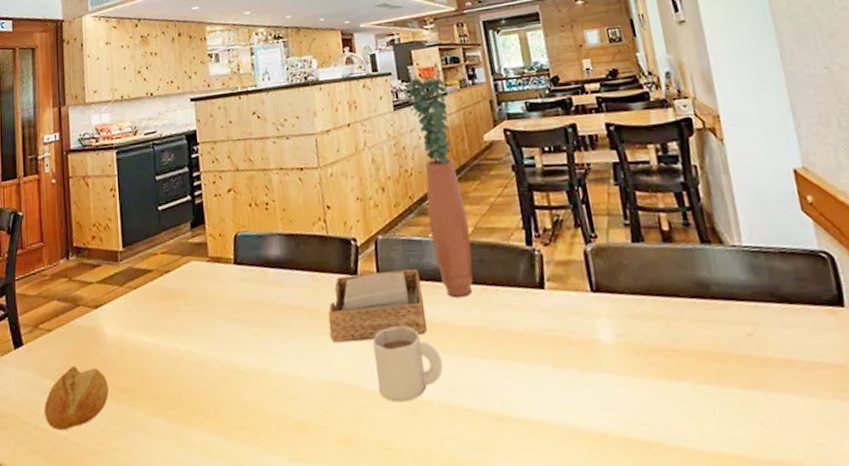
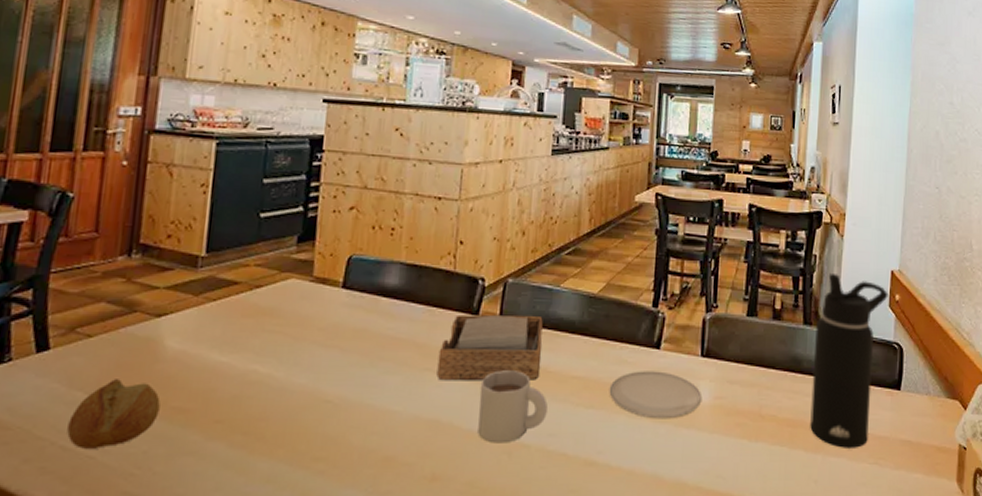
vase: present [406,70,473,299] -> none [562,117,610,349]
plate: none [500,312,604,365] -> present [609,371,703,419]
water bottle: none [716,181,818,383] -> present [810,272,888,450]

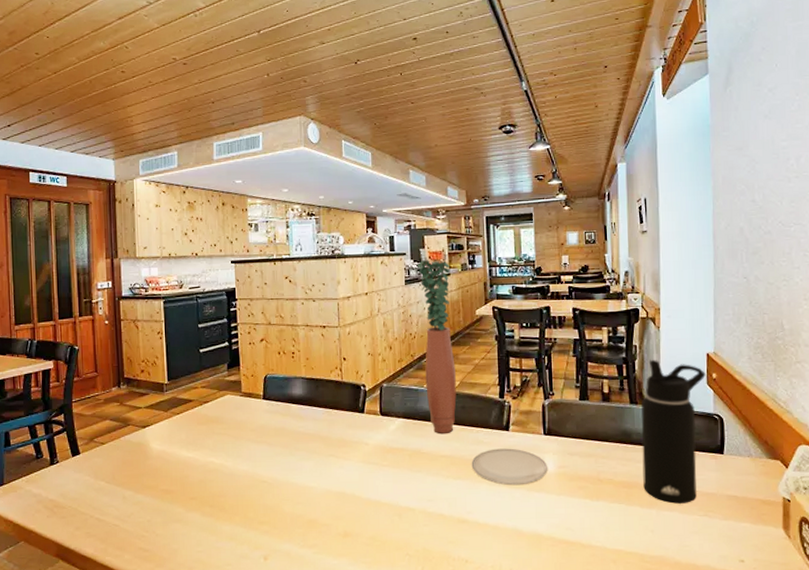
bread roll: present [67,379,161,449] -> none [99,472,154,520]
napkin holder: present [436,314,544,381] -> none [338,410,416,463]
mug: present [478,370,548,443] -> none [371,453,425,508]
vase: none [562,117,610,349] -> present [417,253,457,435]

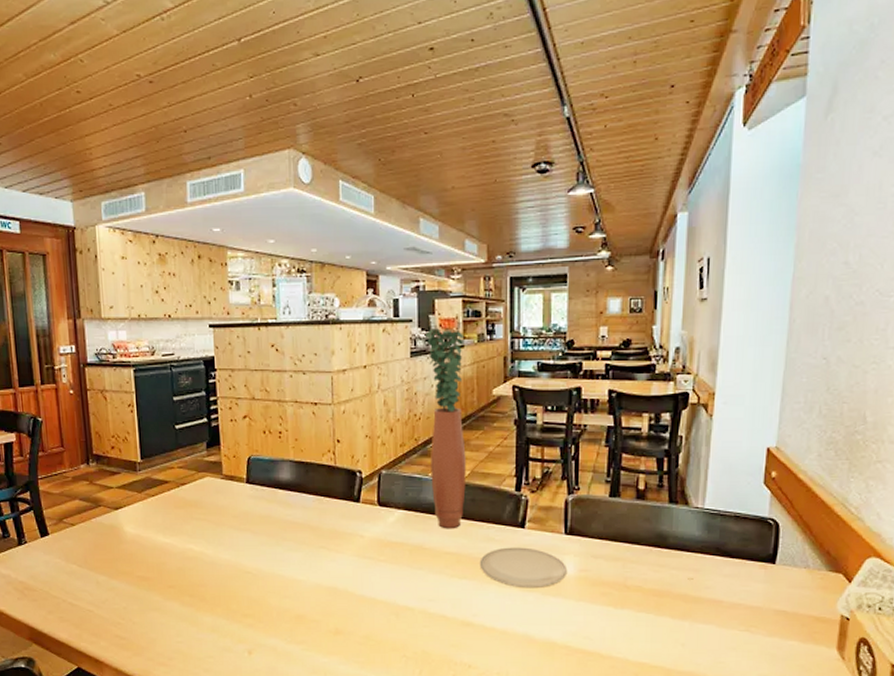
water bottle: present [641,359,706,505] -> none [677,452,763,618]

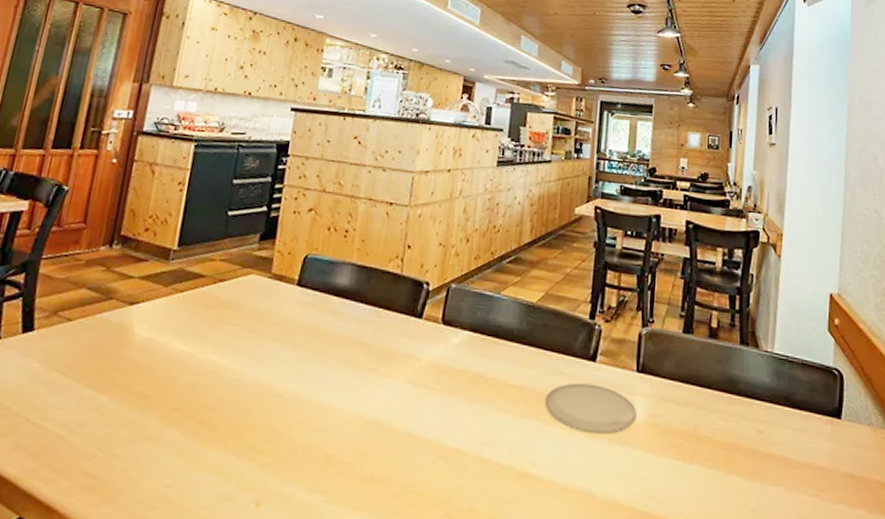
vase: present [426,320,466,529] -> none [502,131,553,358]

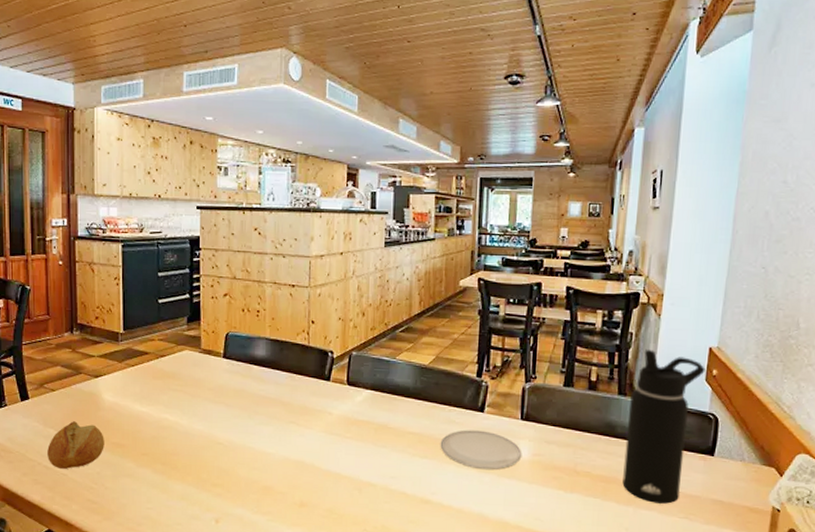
bread roll: none [41,362,126,428] -> present [47,421,104,469]
water bottle: none [747,293,827,479] -> present [622,349,705,505]

